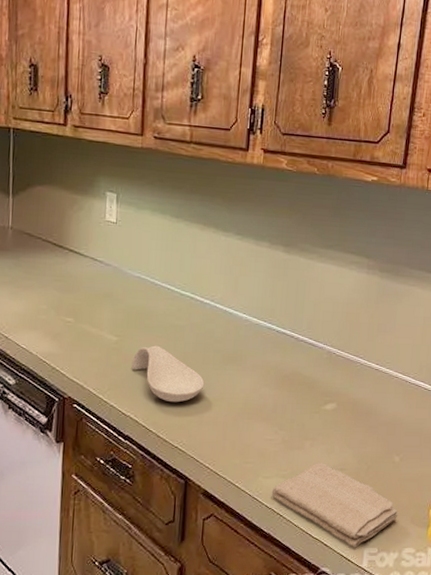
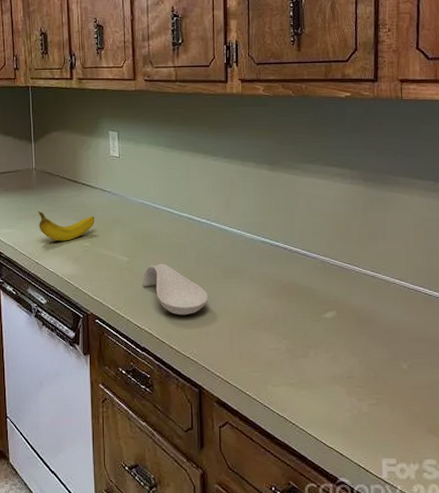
fruit: none [11,278,82,315] -> present [38,211,95,241]
washcloth: present [271,463,398,548] -> none [282,371,414,458]

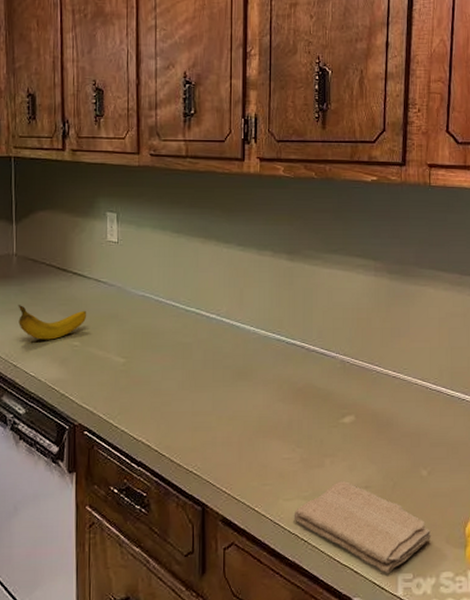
spoon rest: present [142,263,209,316] -> none [140,365,216,424]
washcloth: none [282,371,414,458] -> present [293,481,432,574]

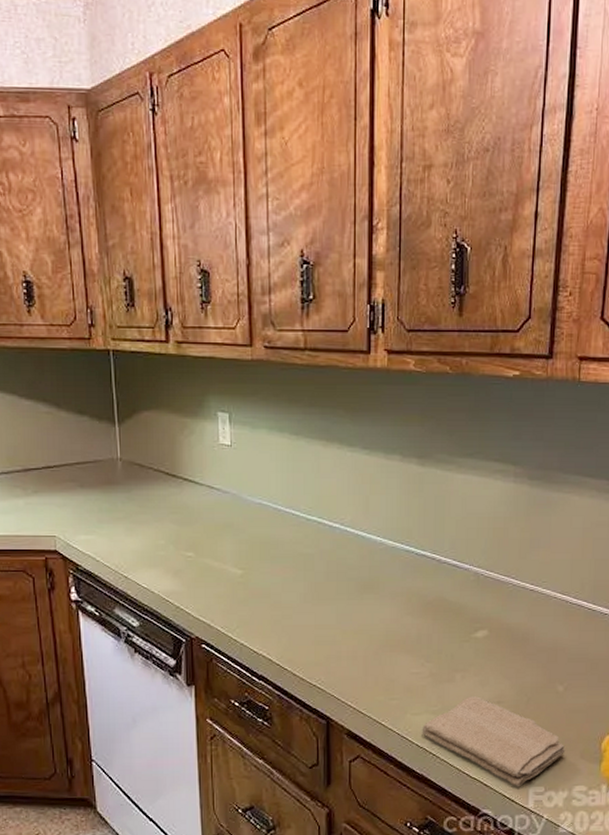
fruit: present [18,305,87,340] -> none [125,513,201,550]

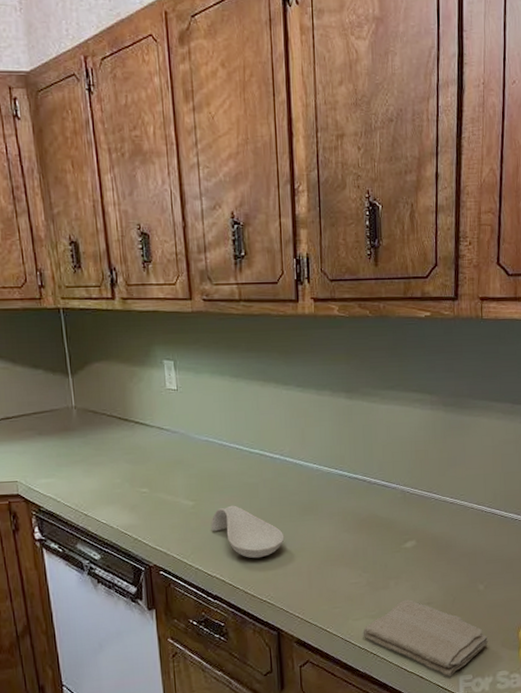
spoon rest: none [260,577,340,638] -> present [211,505,285,559]

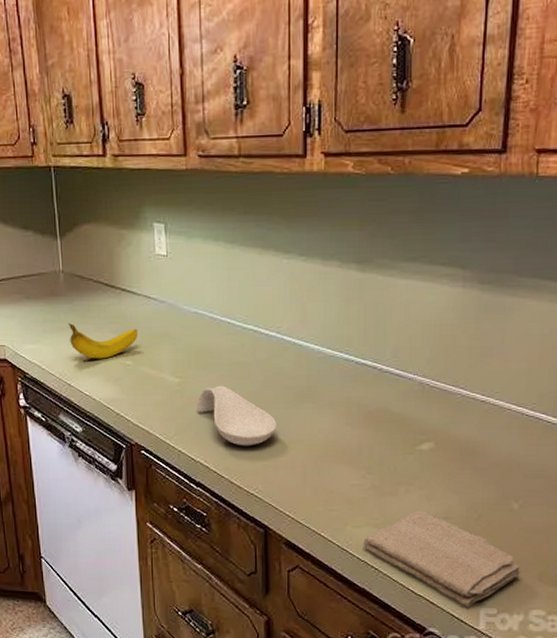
fruit: none [82,456,153,489] -> present [68,323,138,359]

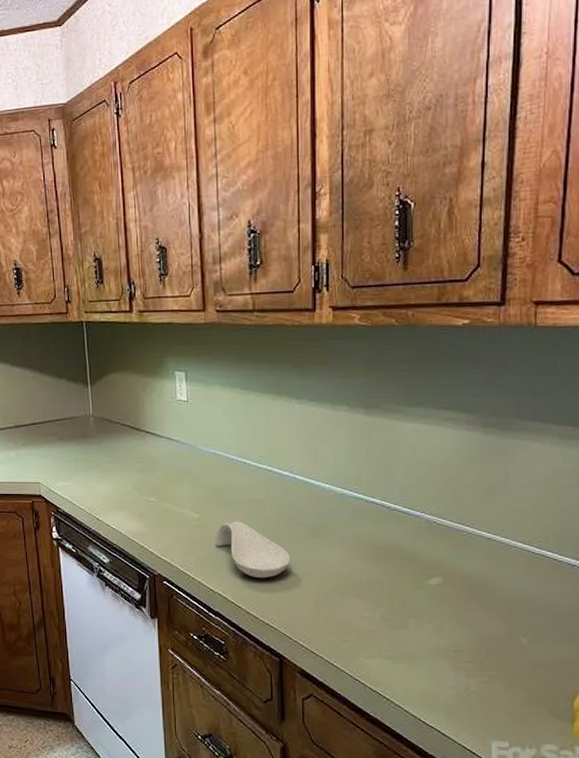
fruit: present [68,323,138,359] -> none [97,463,161,496]
washcloth: present [363,511,521,607] -> none [375,643,532,740]

